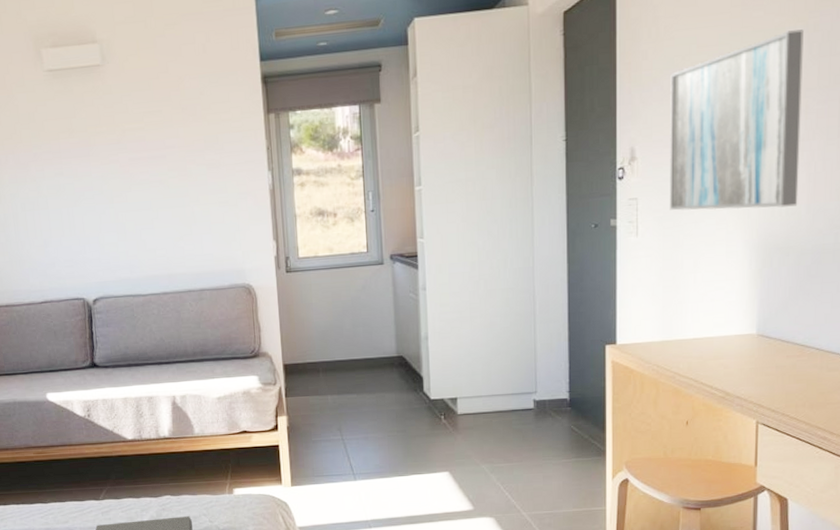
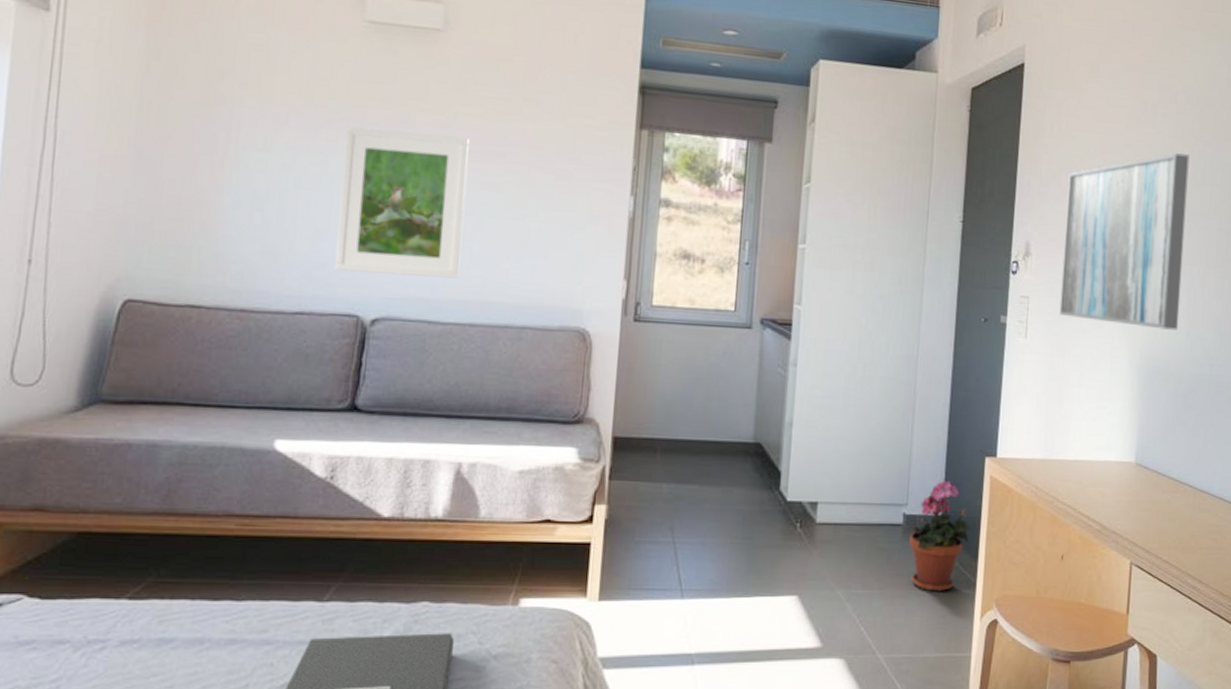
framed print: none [48,149,149,267] -> present [335,127,469,279]
potted plant: none [540,369,596,461] -> present [909,480,970,592]

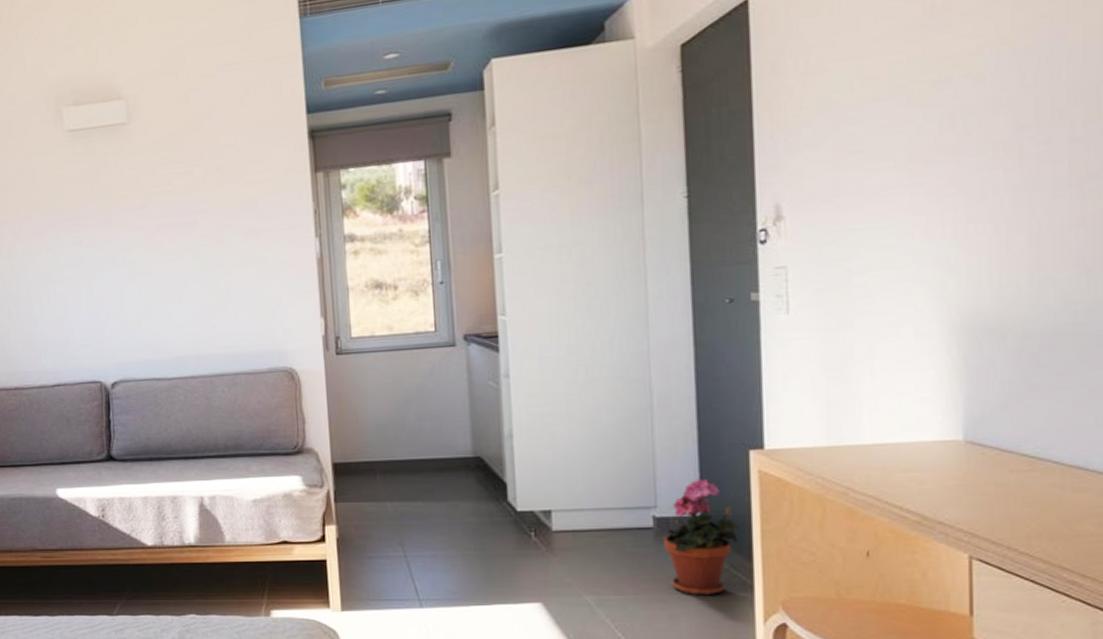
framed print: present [335,127,469,279] -> none [65,214,175,346]
wall art: present [1059,153,1190,330] -> none [826,53,1015,282]

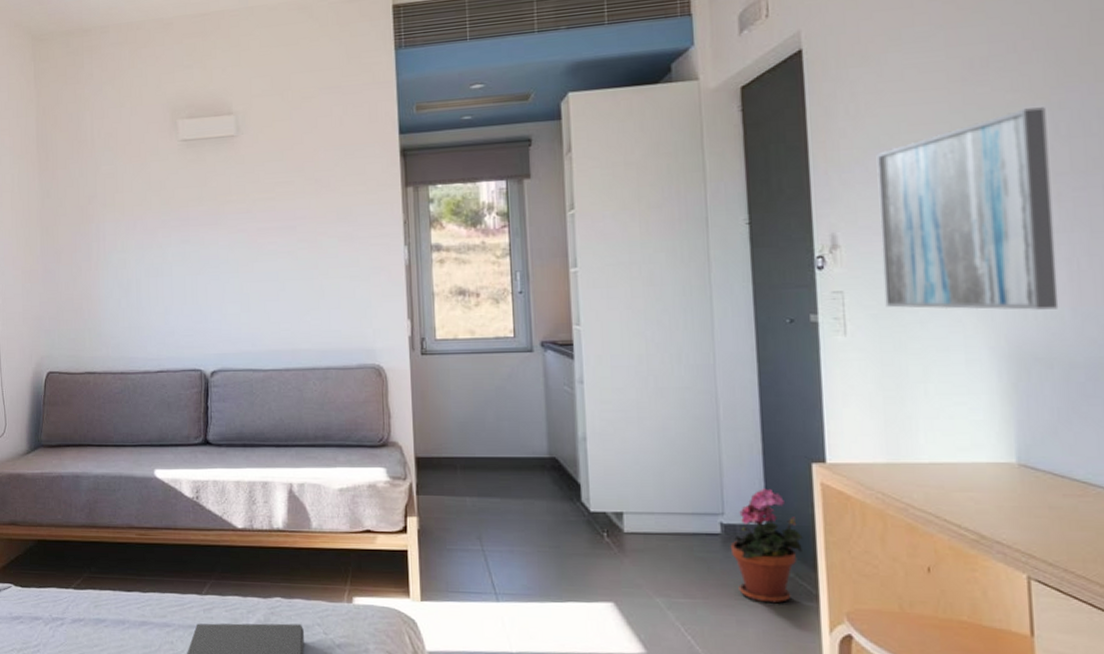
wall art: none [826,53,1015,282] -> present [876,107,1059,310]

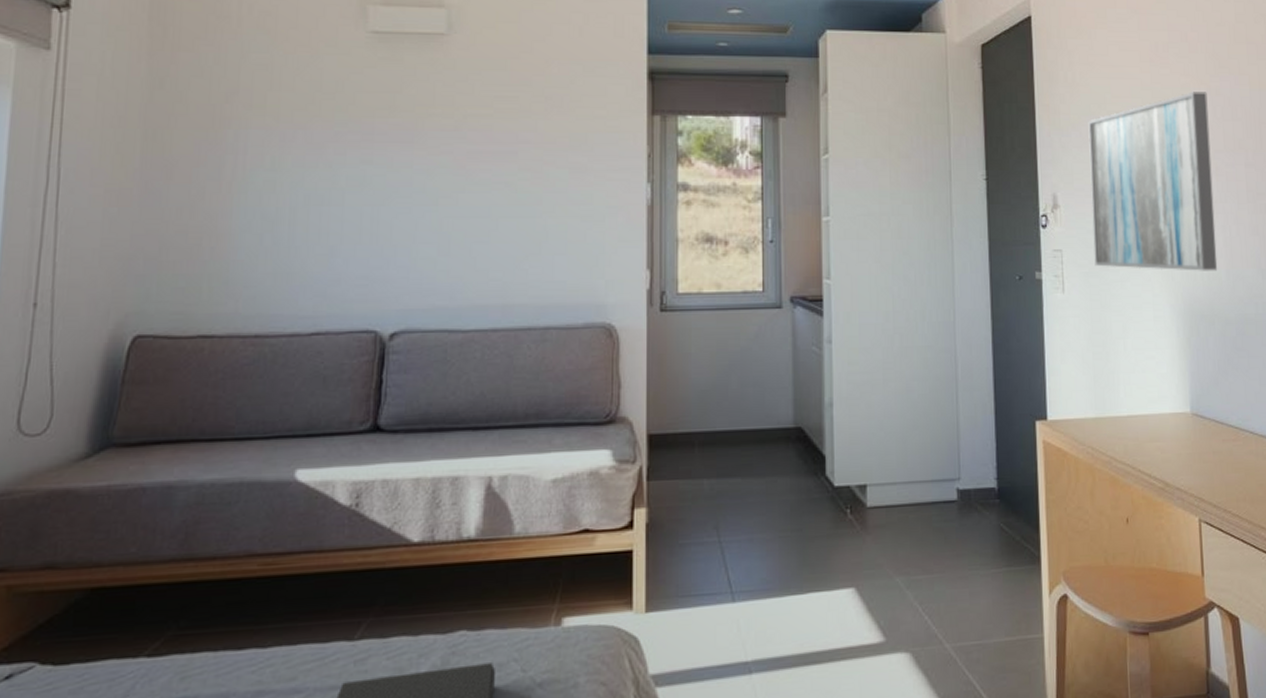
potted plant: present [730,488,803,604] -> none [965,449,1028,571]

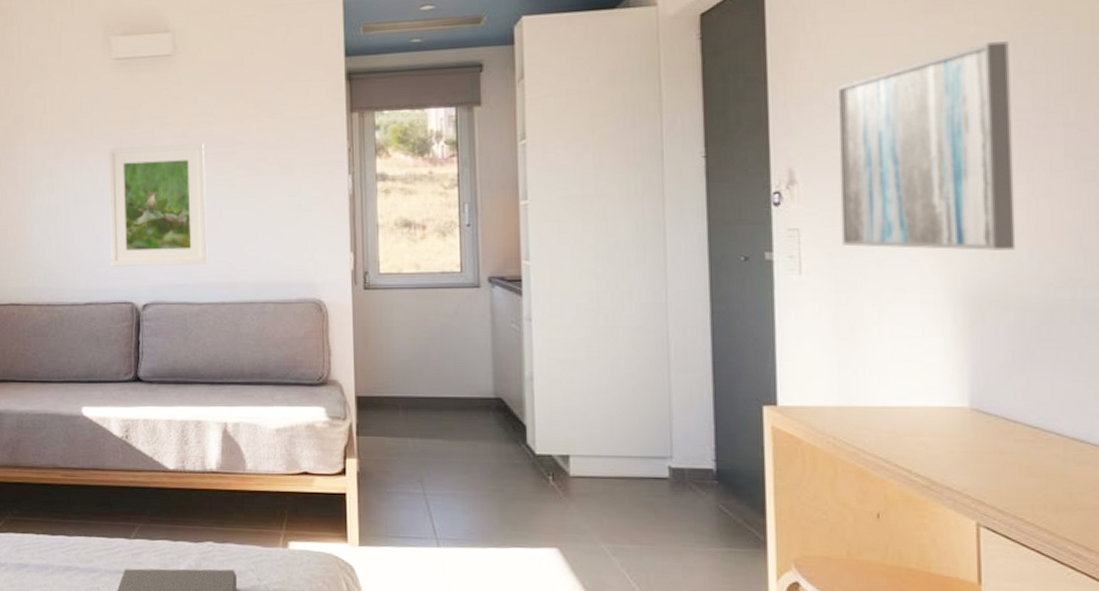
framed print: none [350,138,481,286] -> present [107,143,208,266]

